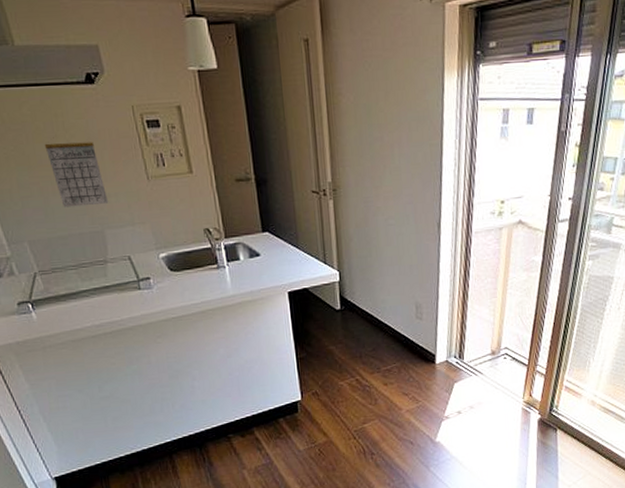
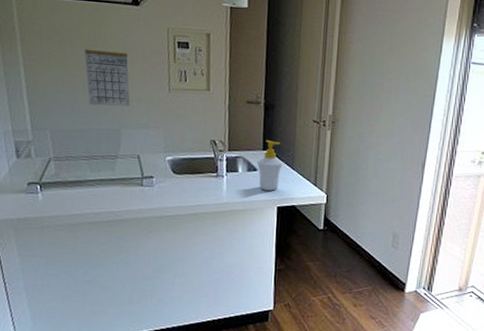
soap bottle: none [257,220,287,276] -> present [256,140,283,191]

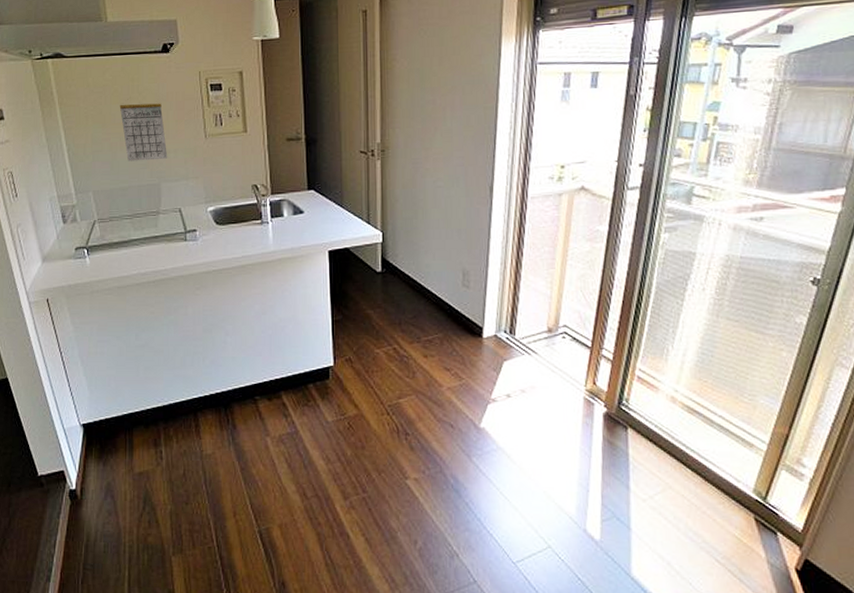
soap bottle: present [256,140,283,191] -> none [302,178,331,234]

